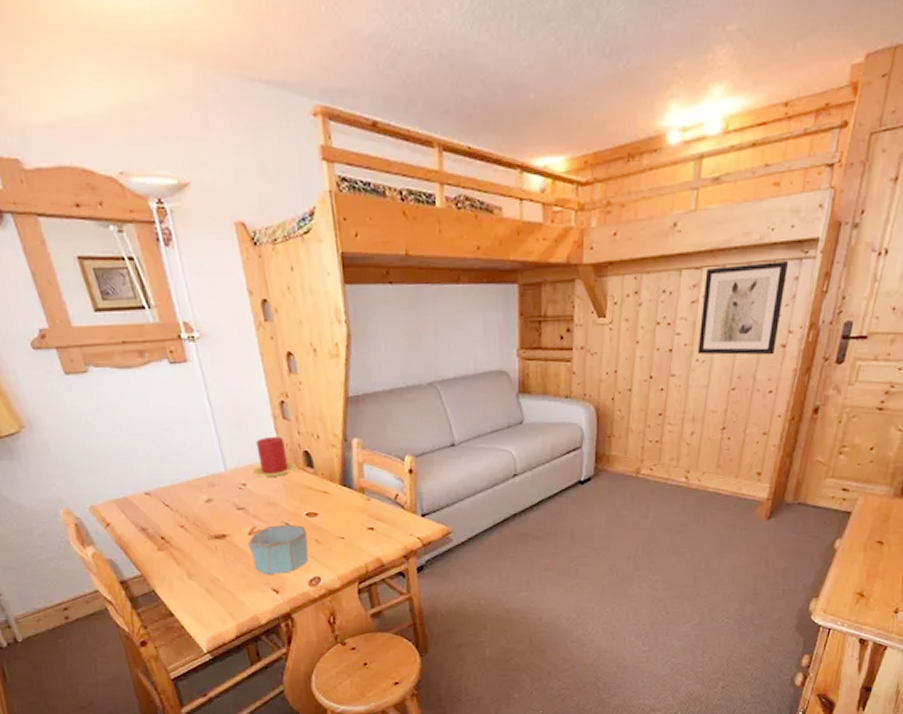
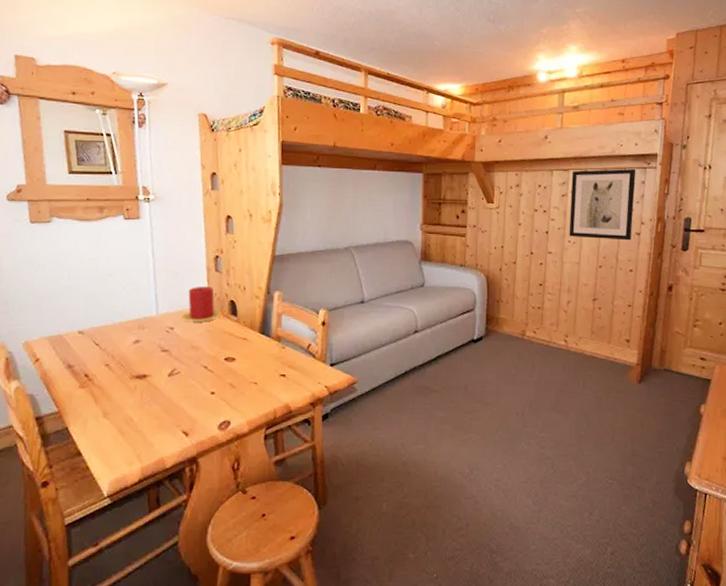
bowl: present [247,524,309,576] -> none [166,368,223,418]

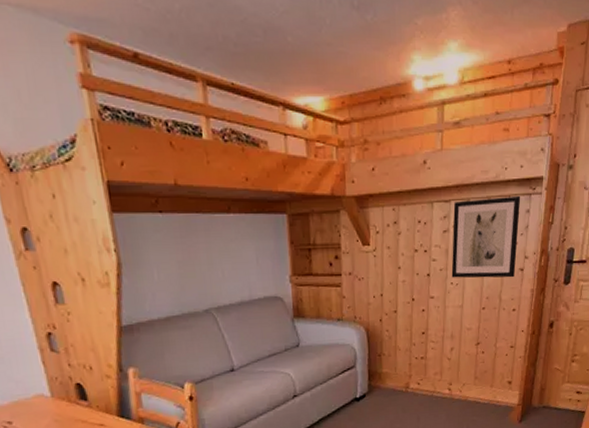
candle: present [181,286,222,322] -> none [19,369,69,413]

